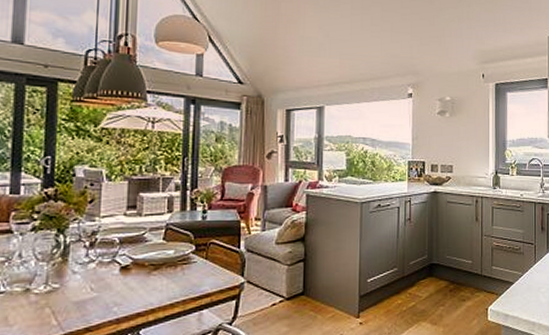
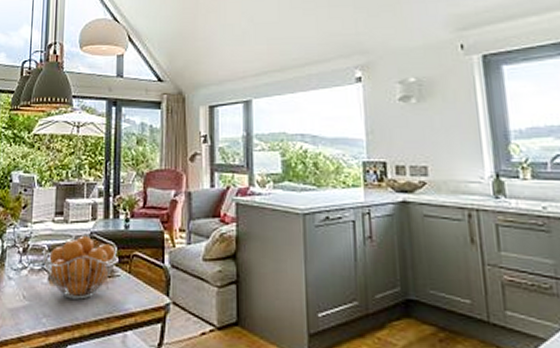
fruit basket: none [112,227,194,287] -> present [42,235,117,300]

